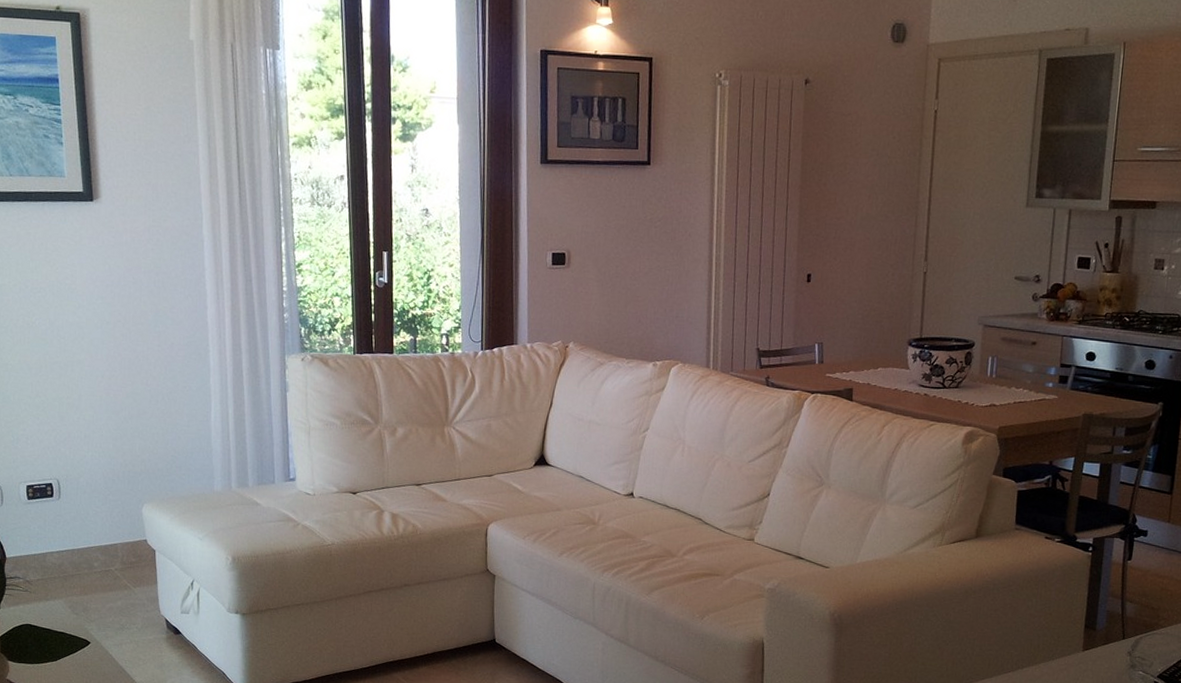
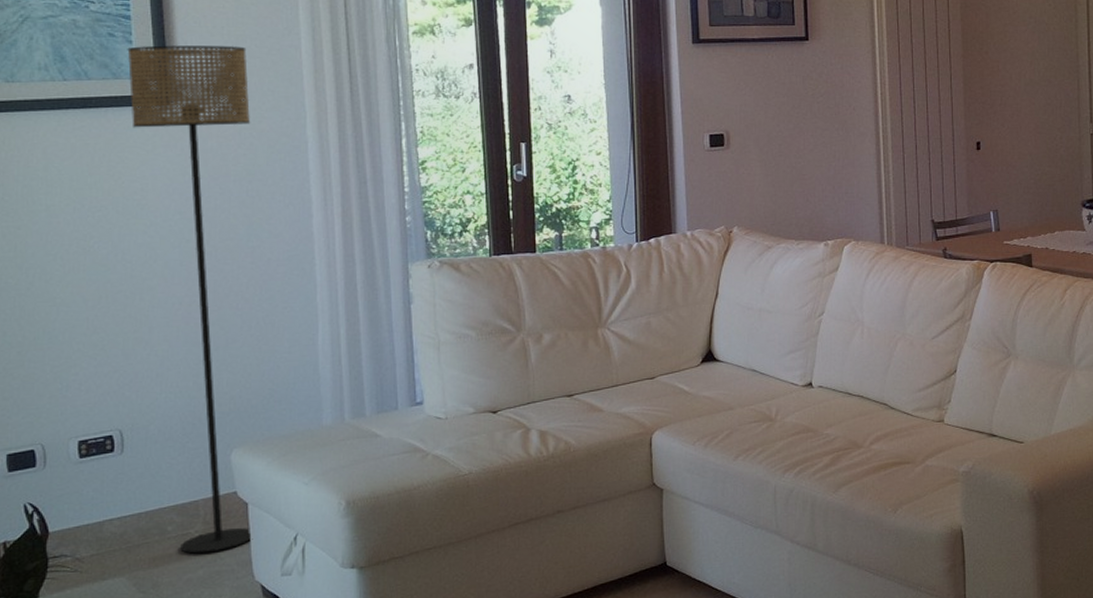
floor lamp: none [59,147,159,588] -> present [127,45,253,554]

